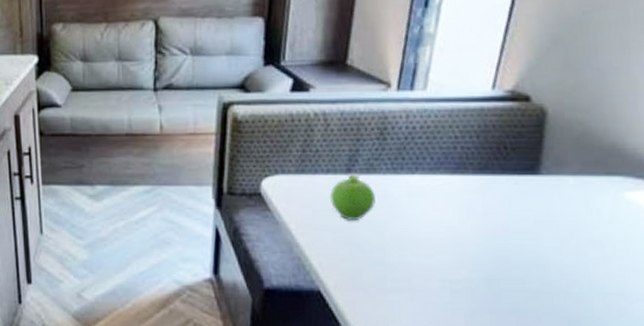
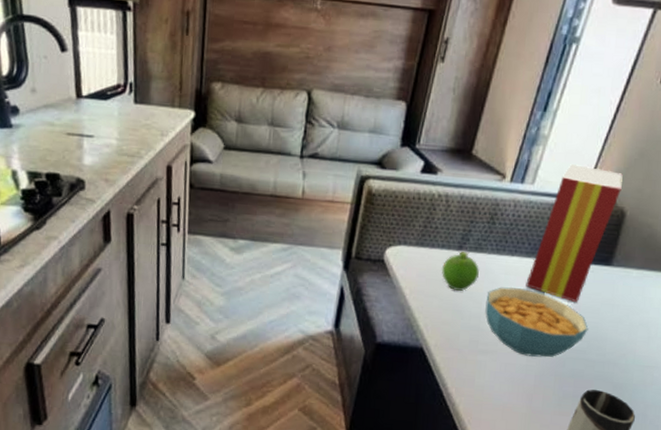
cereal bowl: none [388,211,524,292] -> present [485,287,588,358]
cereal box: none [435,62,536,223] -> present [526,164,623,303]

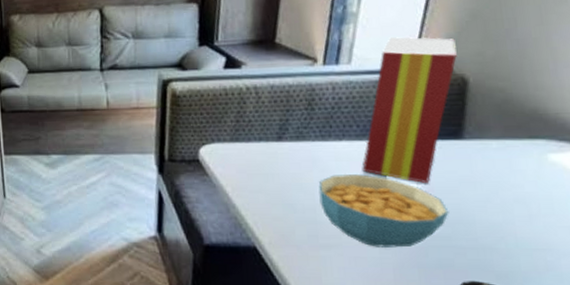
fruit: present [441,252,479,291] -> none [262,142,306,183]

